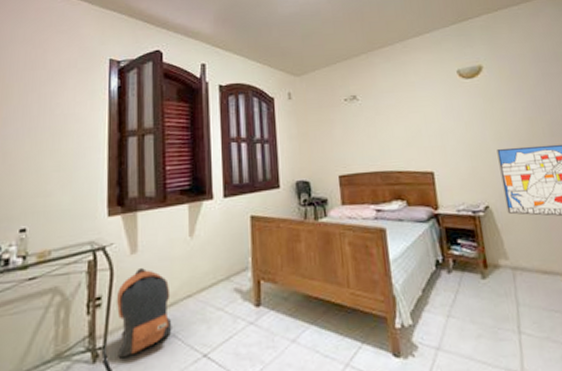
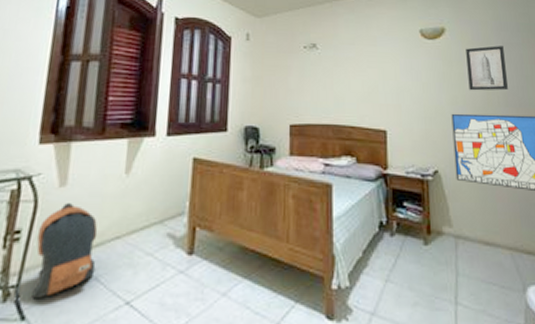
wall art: none [505,77,552,125] -> present [466,46,508,91]

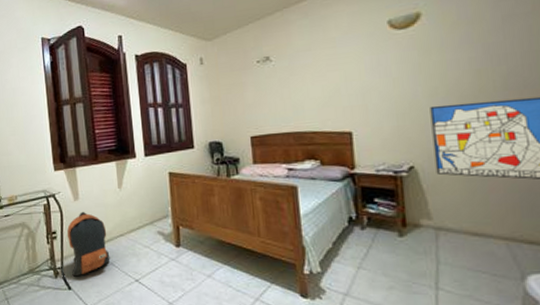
wall art: present [466,46,508,91] -> none [449,20,508,79]

